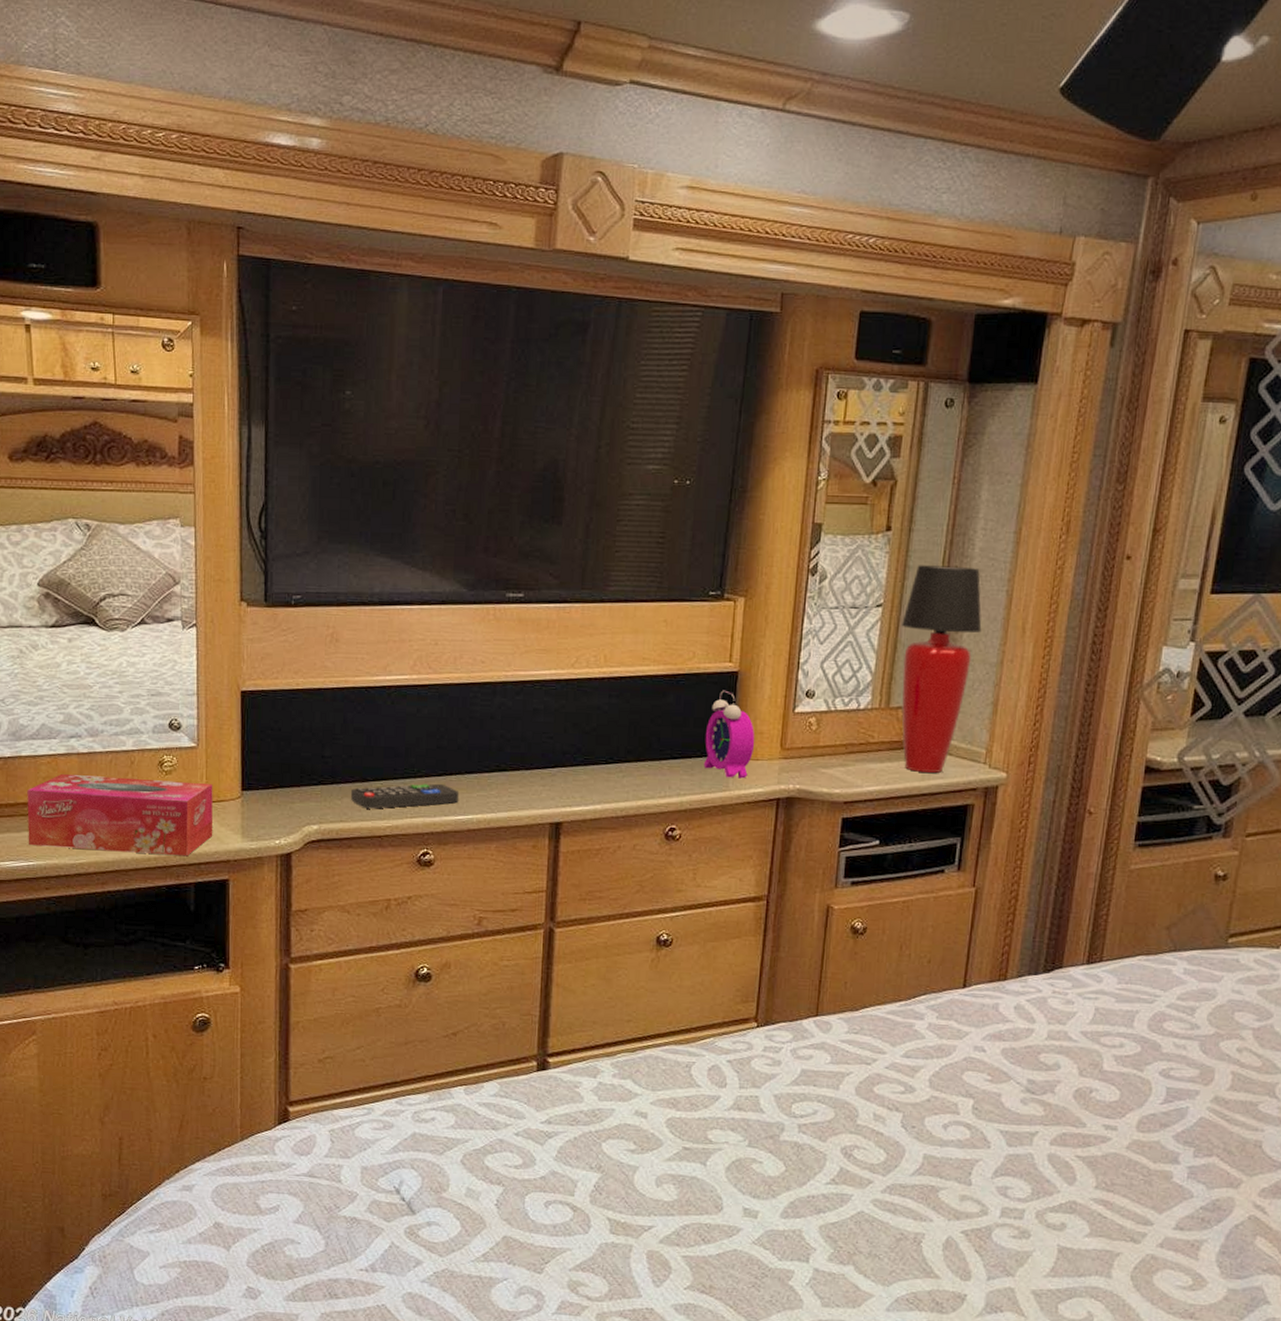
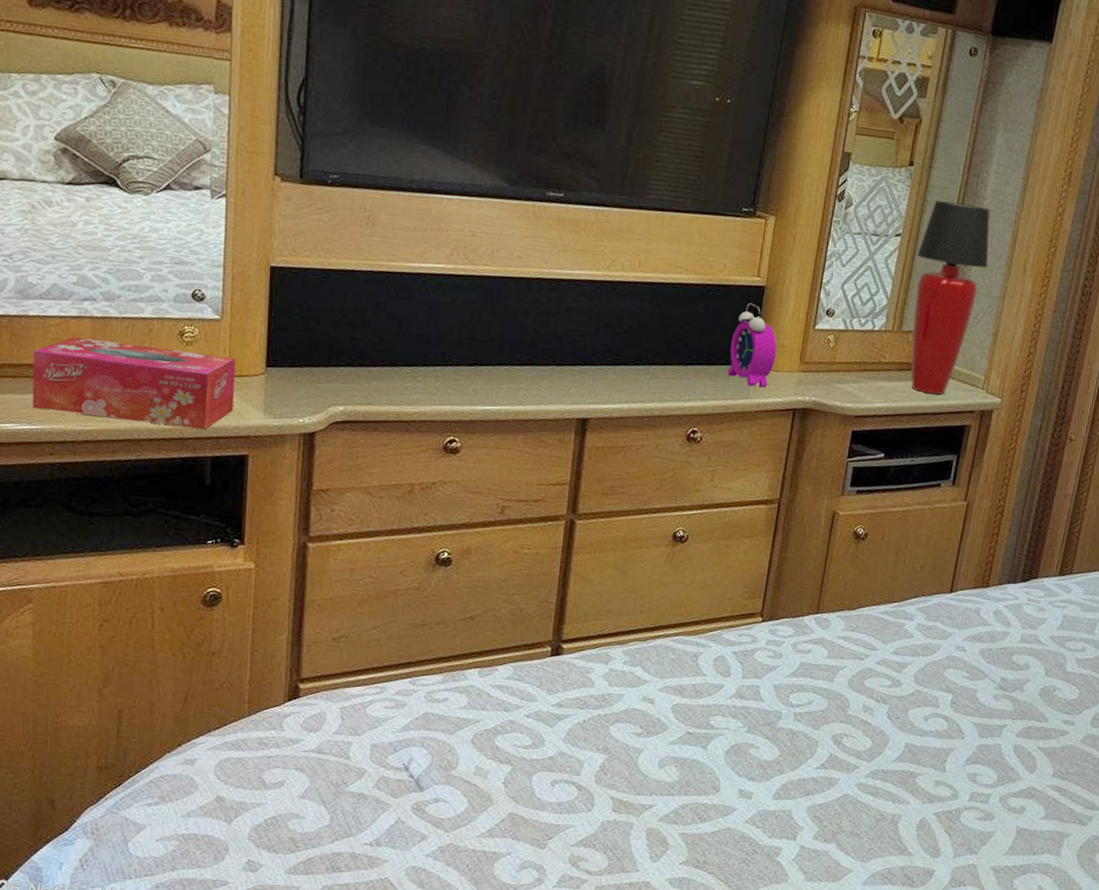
remote control: present [351,783,460,809] -> none [379,371,490,394]

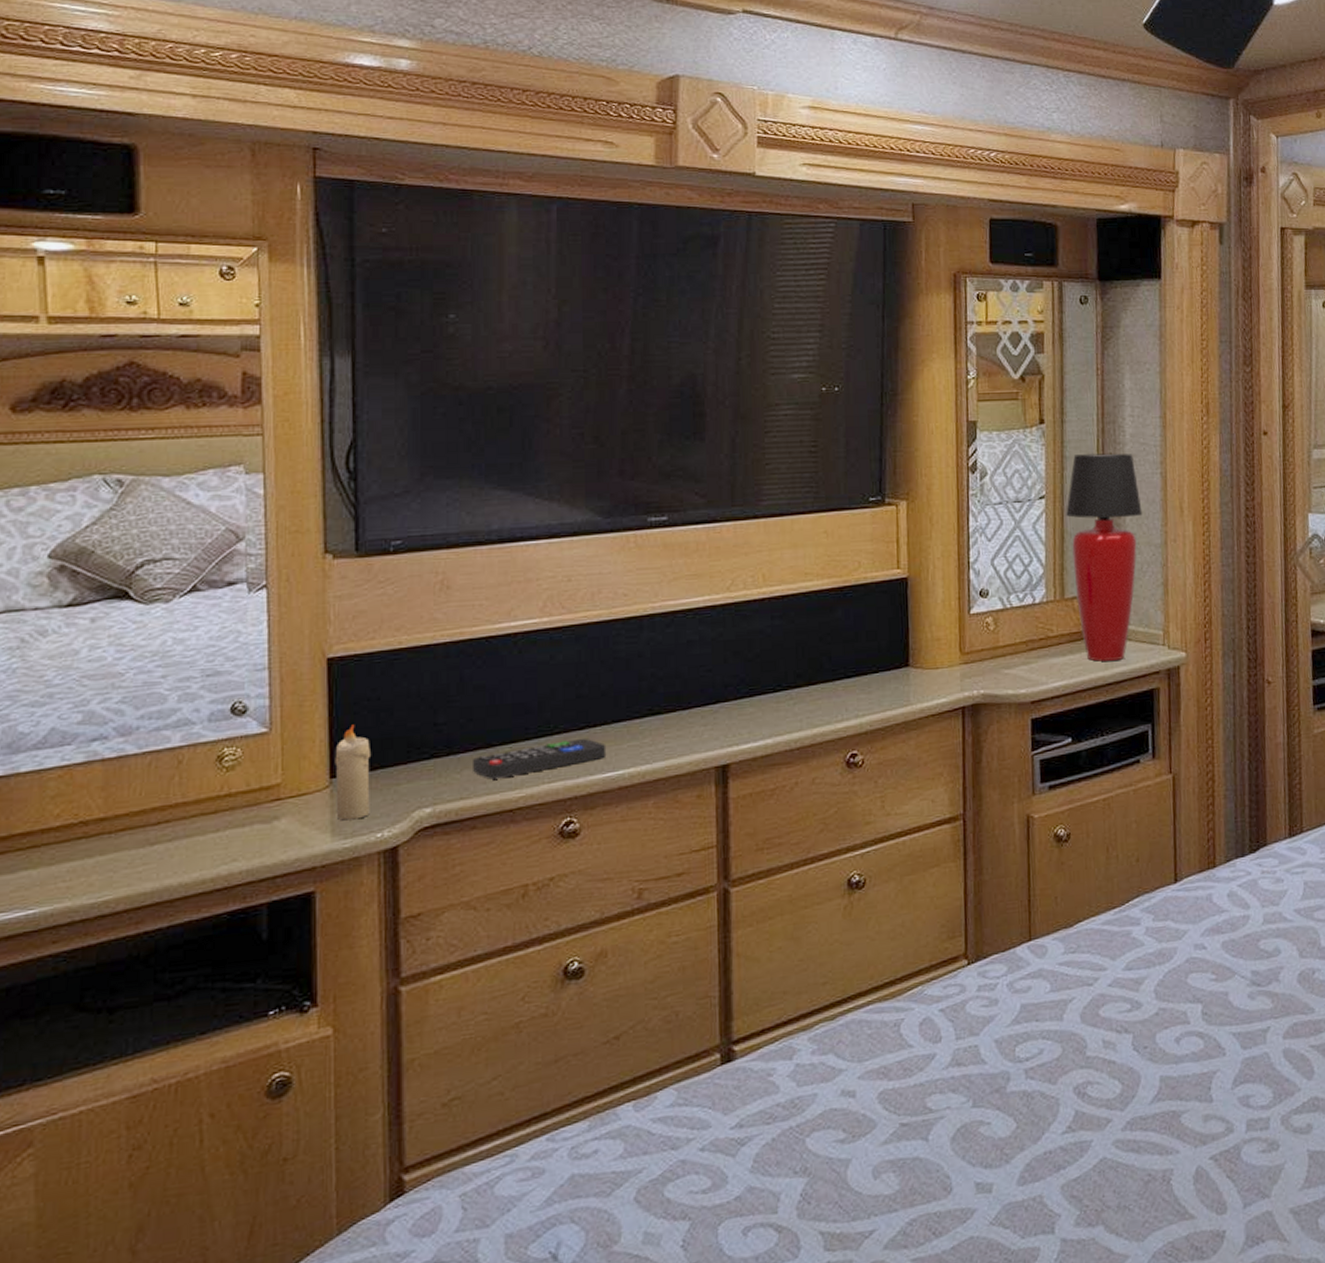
tissue box: present [32,336,236,430] -> none [26,775,293,888]
candle: none [268,326,300,405] -> present [335,724,370,821]
remote control: none [379,371,490,394] -> present [473,738,607,780]
alarm clock: present [727,303,777,388] -> none [879,598,933,692]

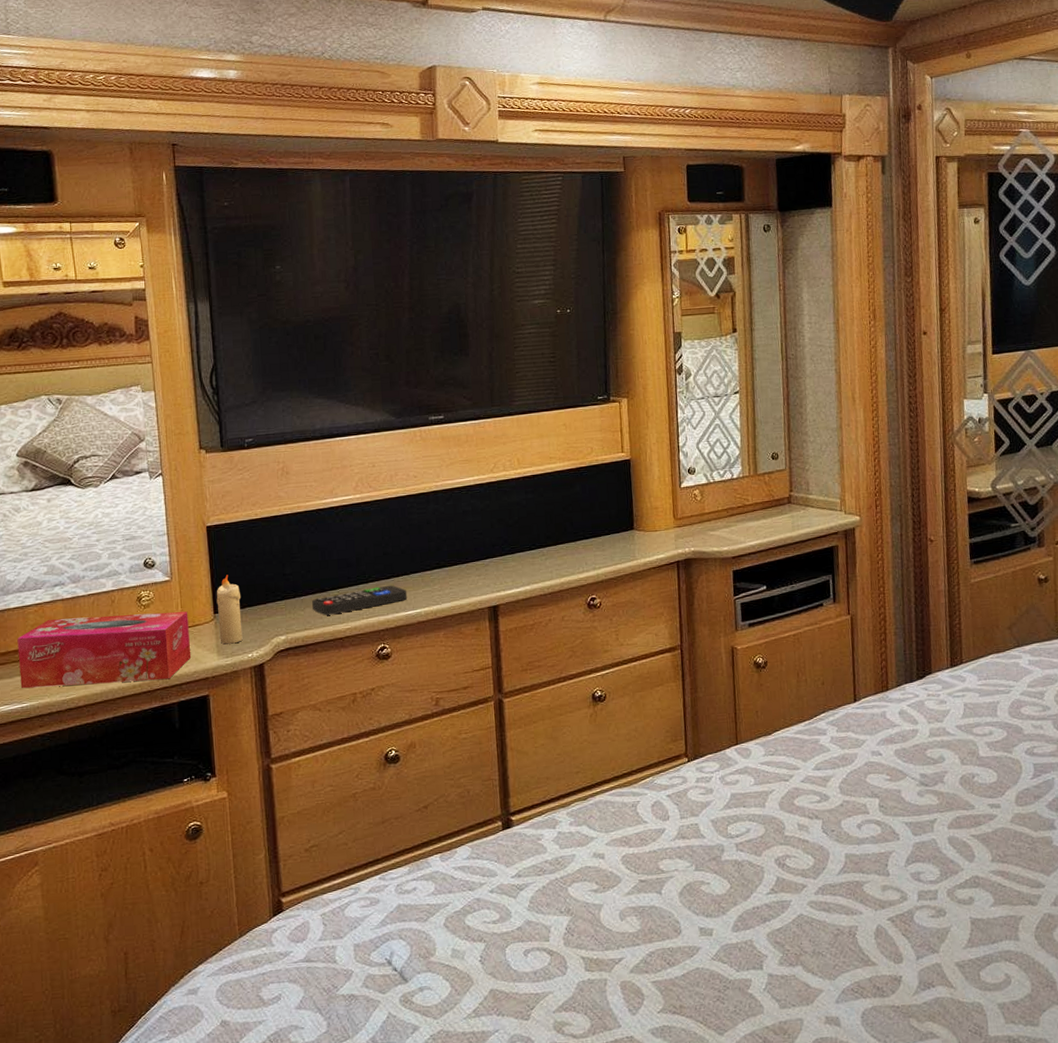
tissue box: none [26,775,293,888] -> present [17,611,192,689]
table lamp: present [1066,453,1143,662] -> none [756,354,821,525]

